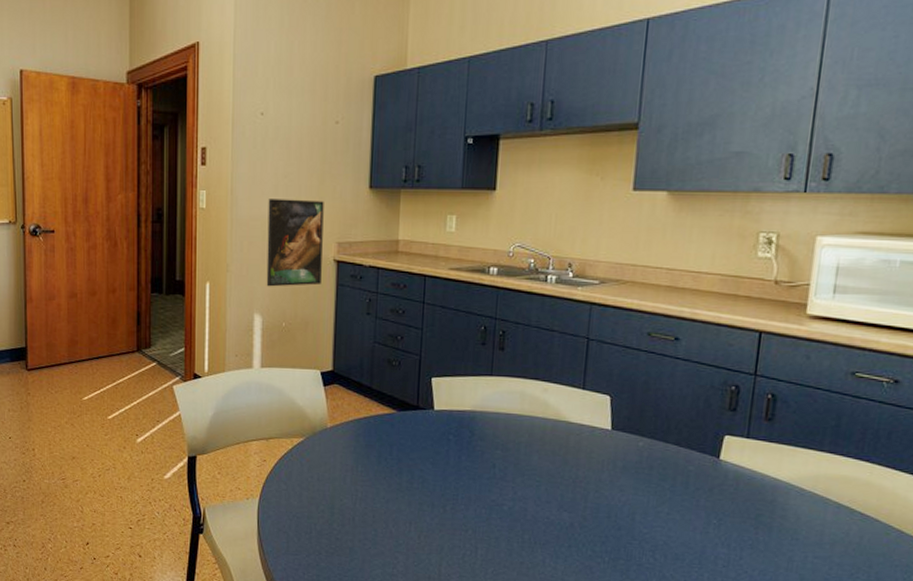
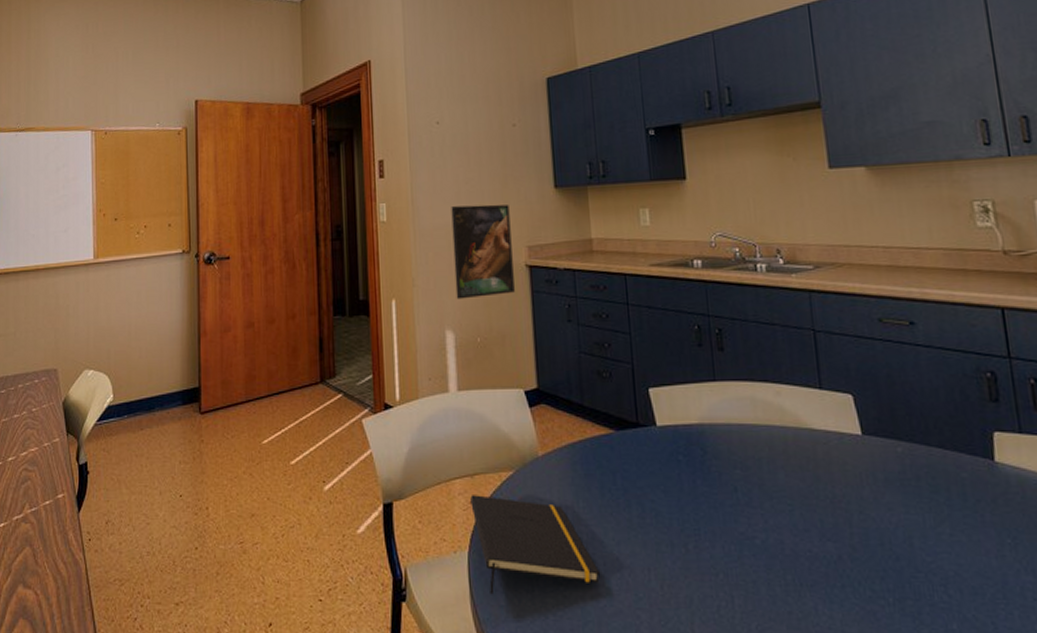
notepad: none [264,455,368,533] -> present [470,495,599,595]

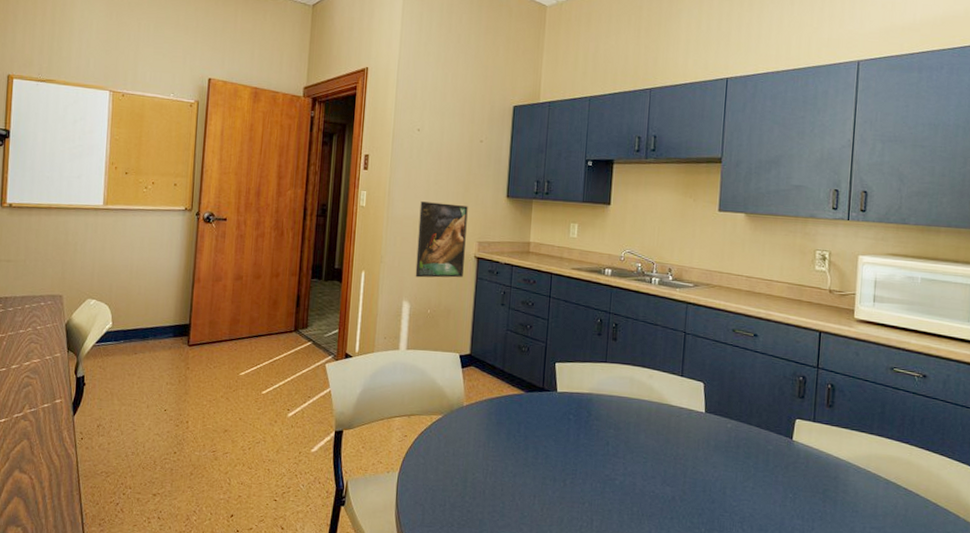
notepad: present [470,495,599,595] -> none [405,430,497,506]

